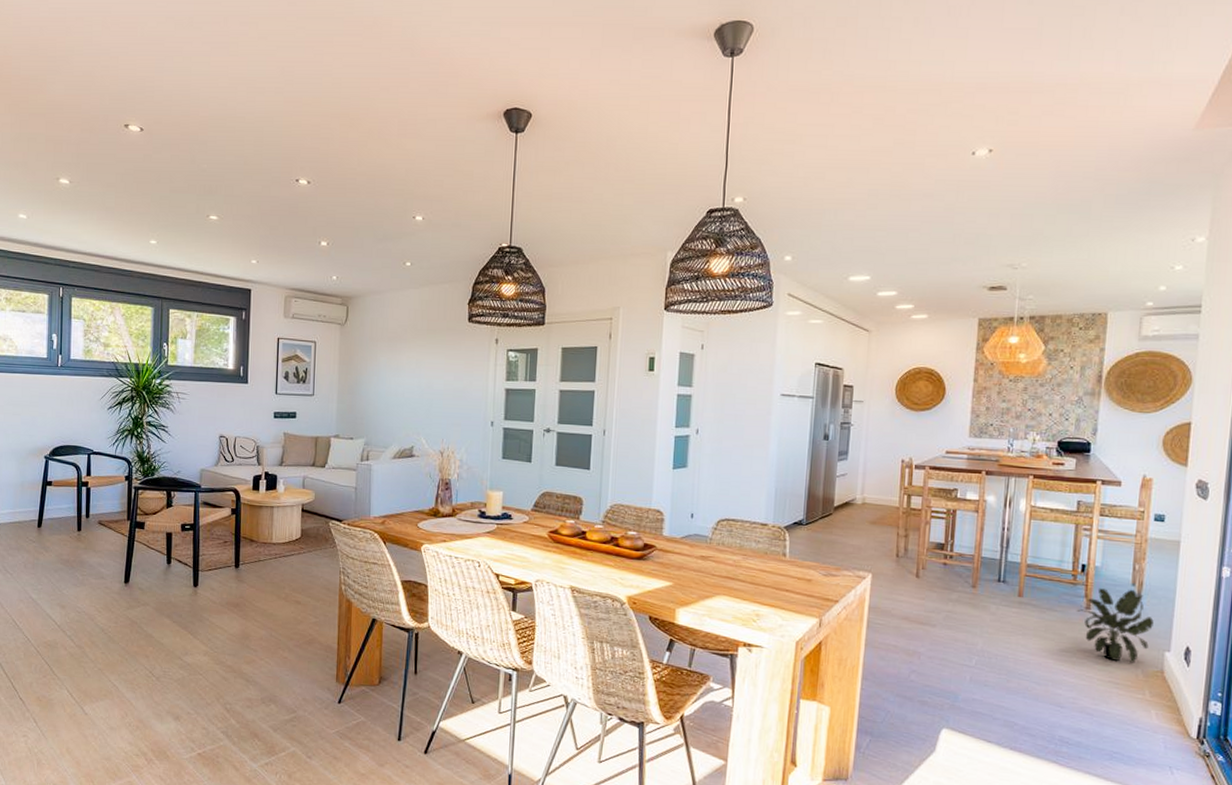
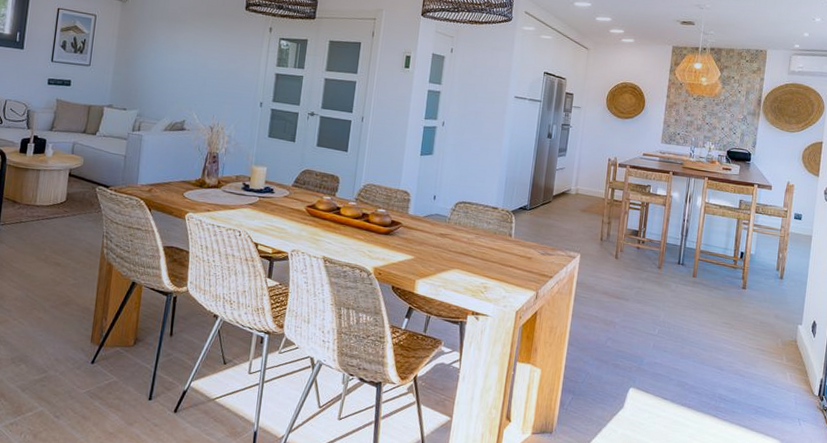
potted plant: present [1076,588,1154,663] -> none [735,272,791,334]

